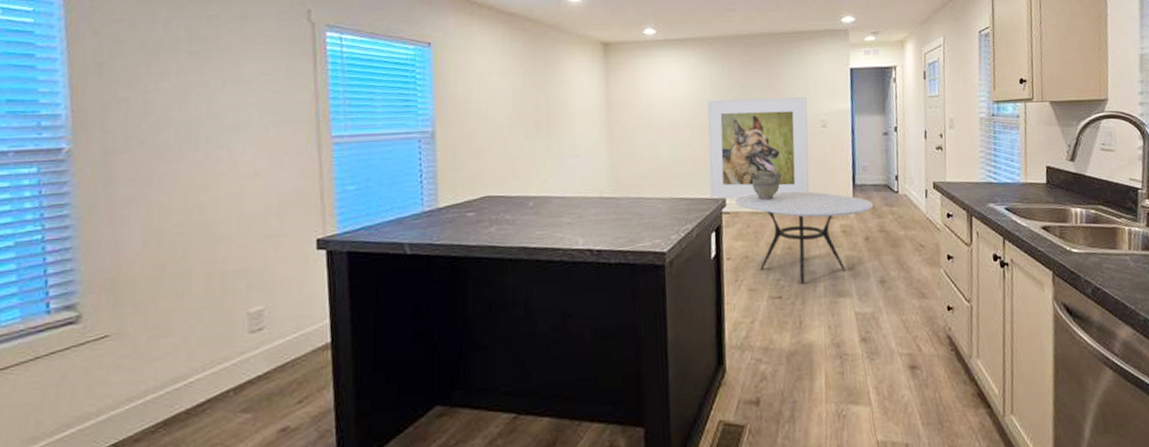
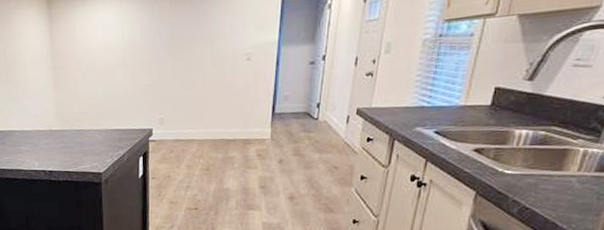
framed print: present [707,97,810,199] -> none [138,32,233,129]
dining table: present [735,191,874,284] -> none [160,120,291,199]
ceramic jug: present [751,169,782,201] -> none [175,102,204,130]

